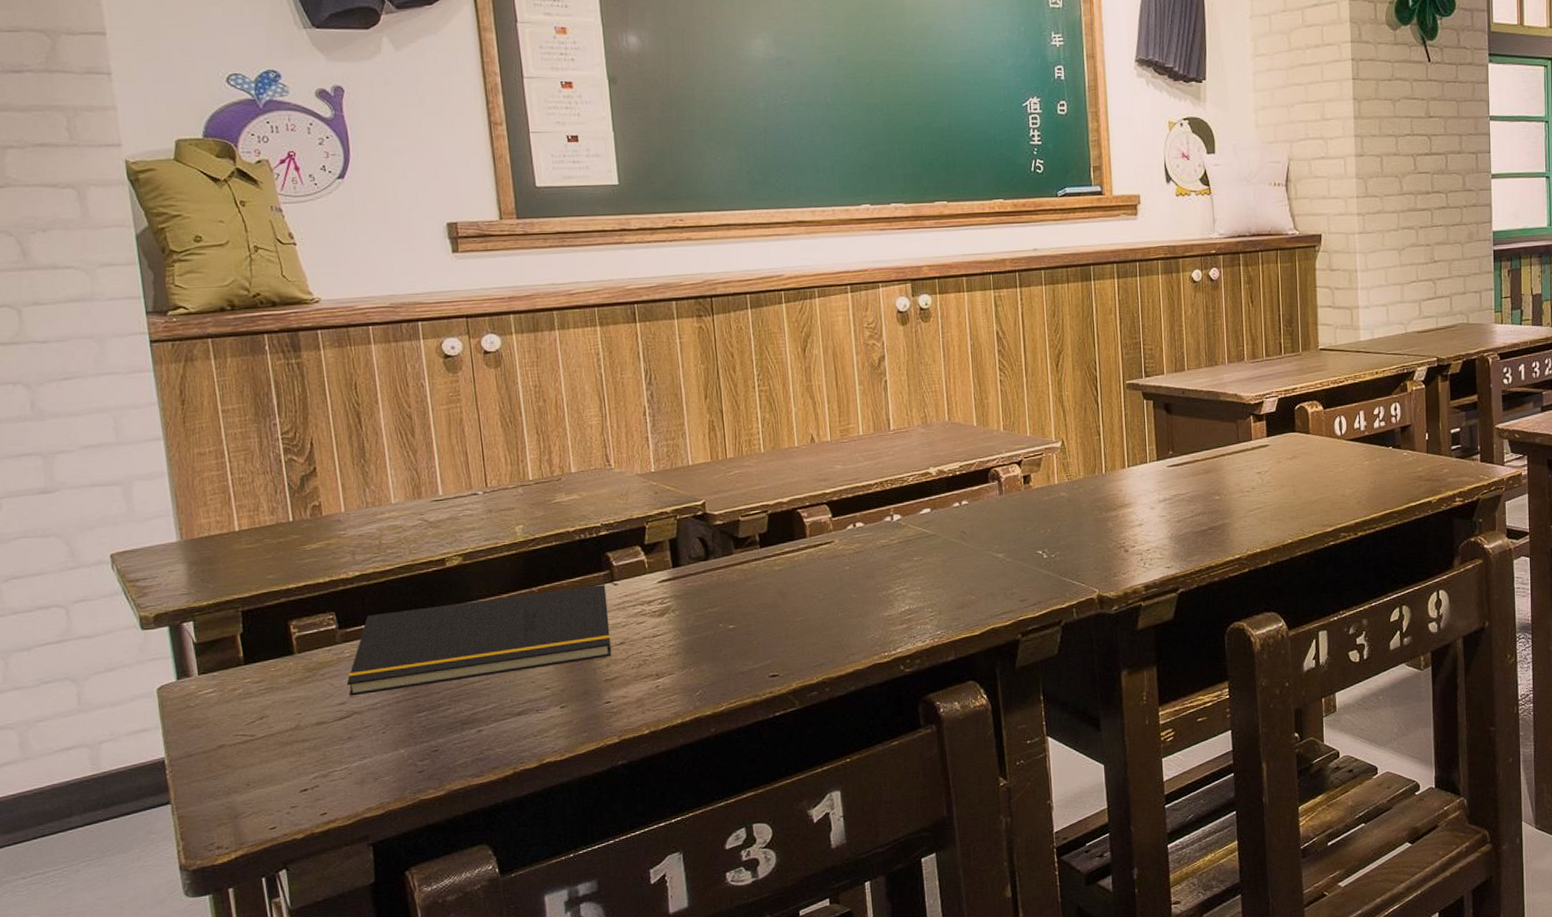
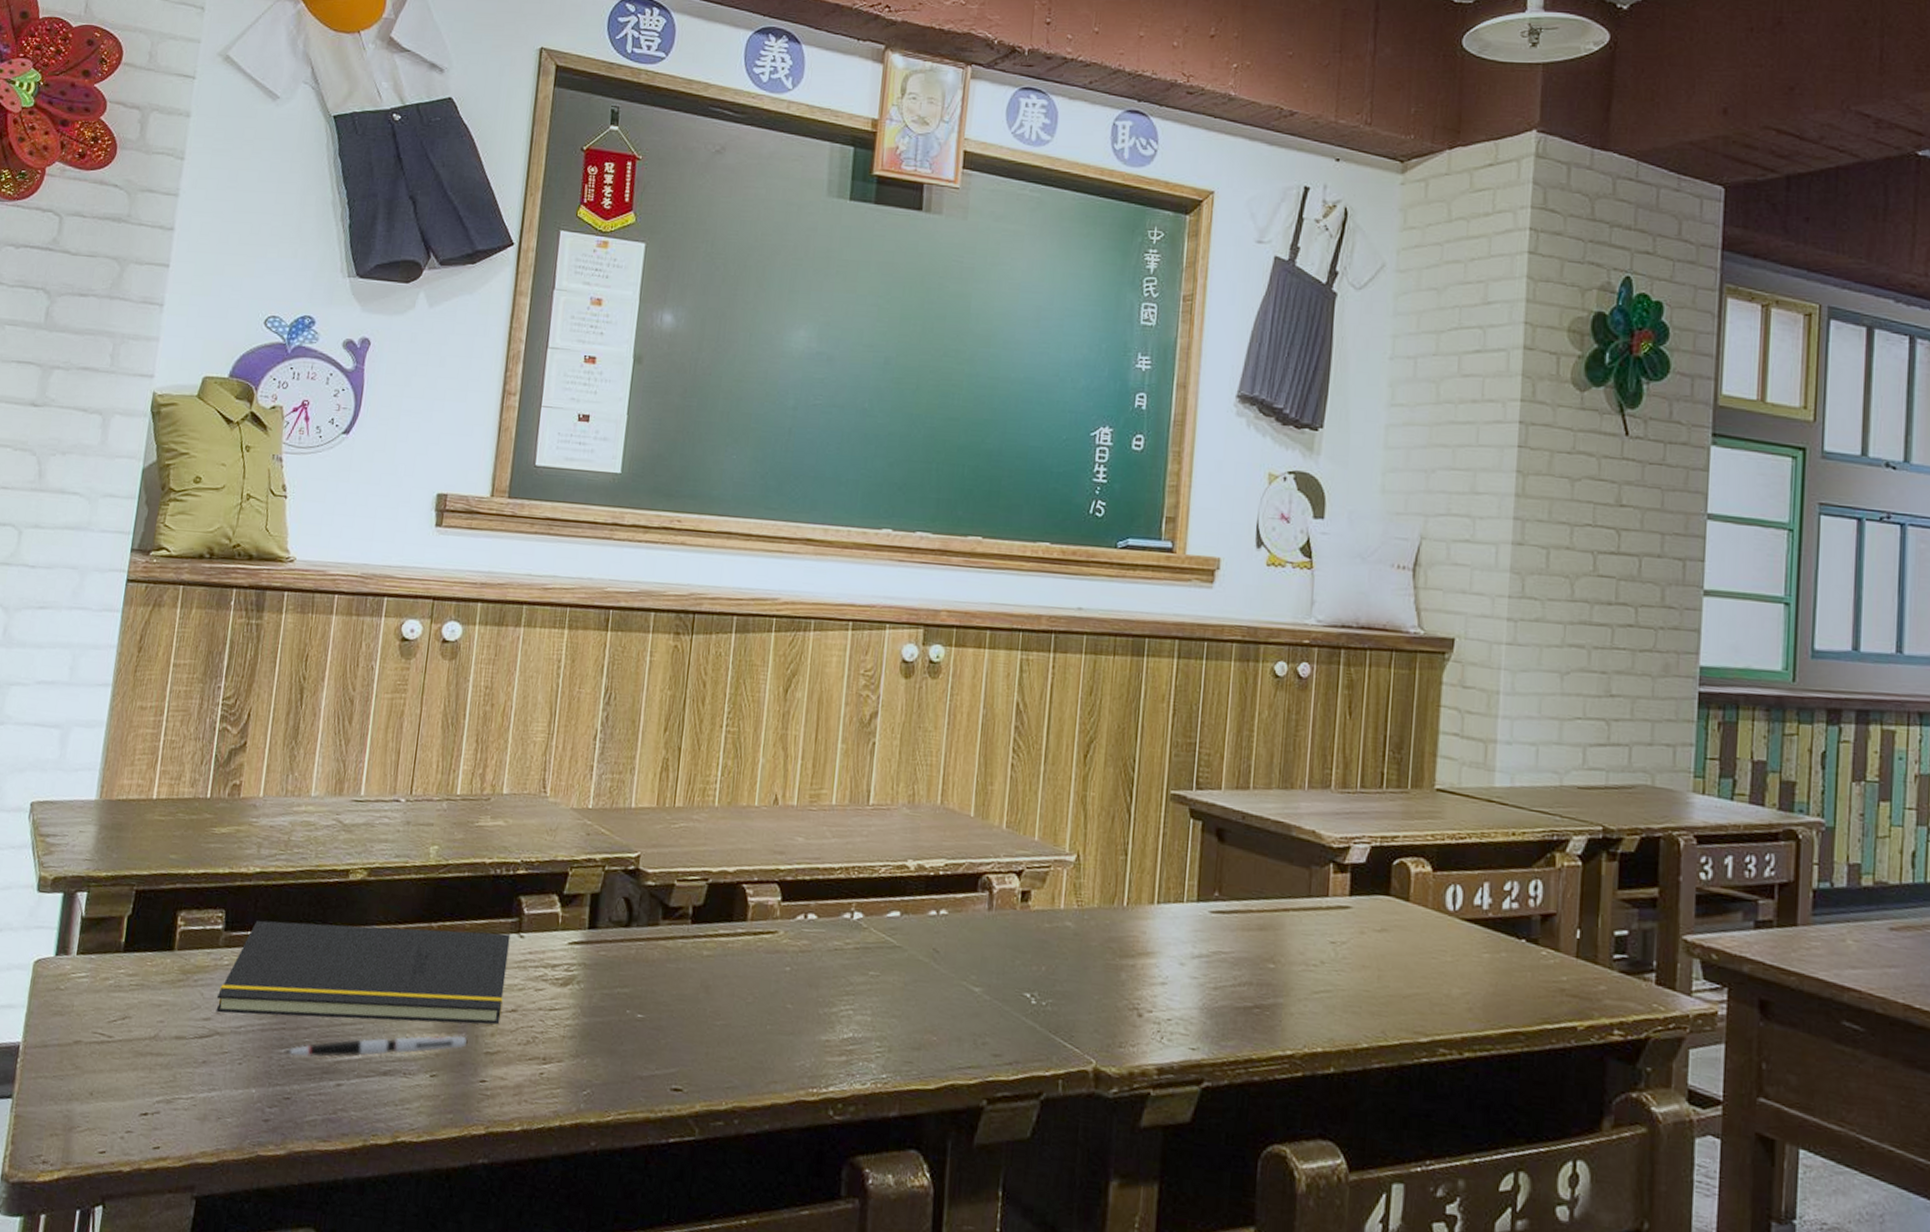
pen: none [422,671,587,717] -> present [283,1035,468,1058]

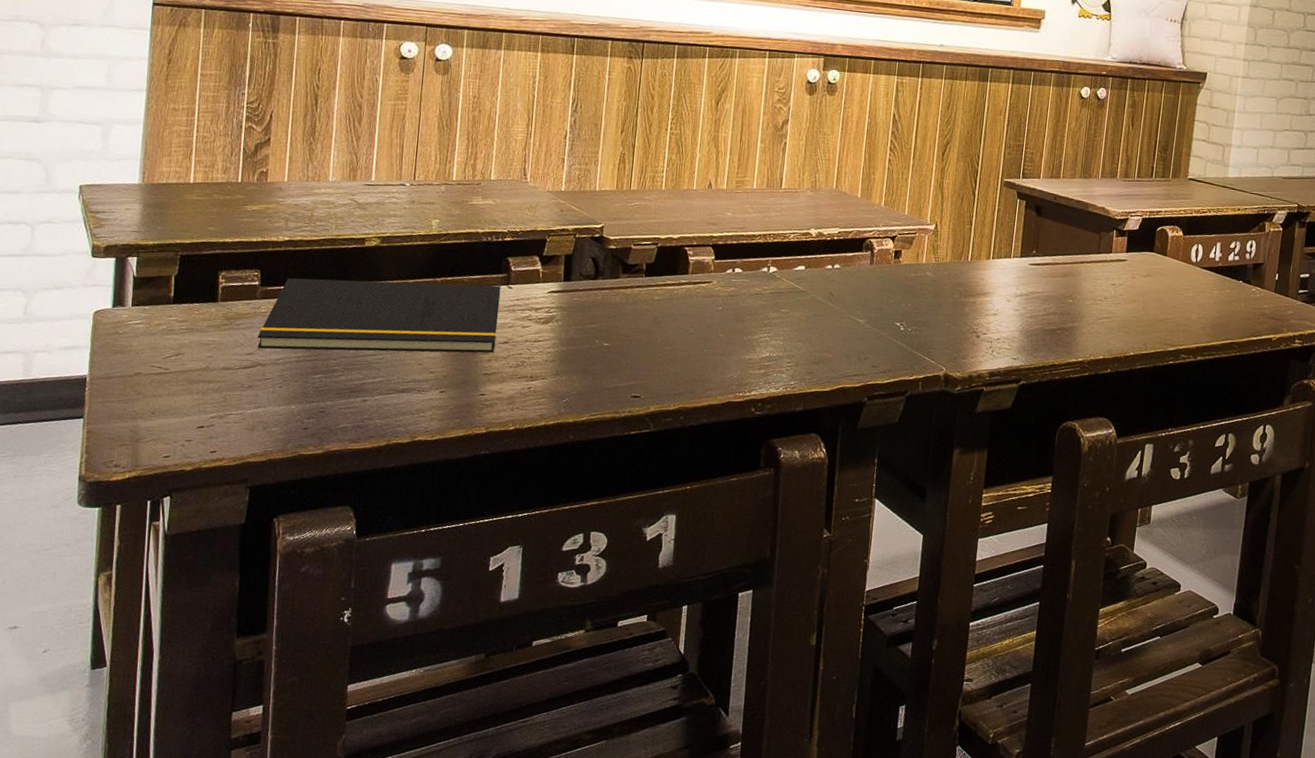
pen: present [283,1035,468,1058] -> none [317,361,469,381]

